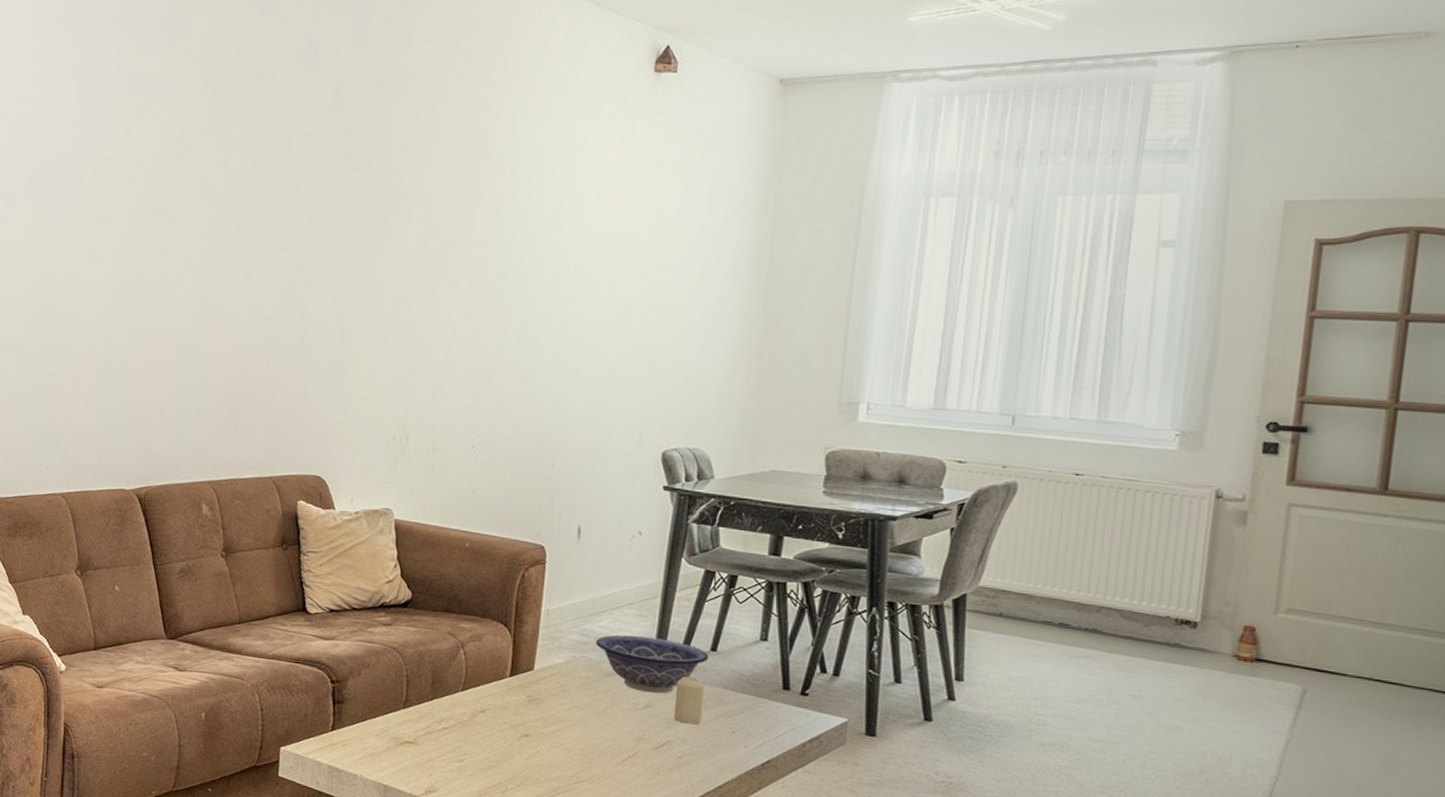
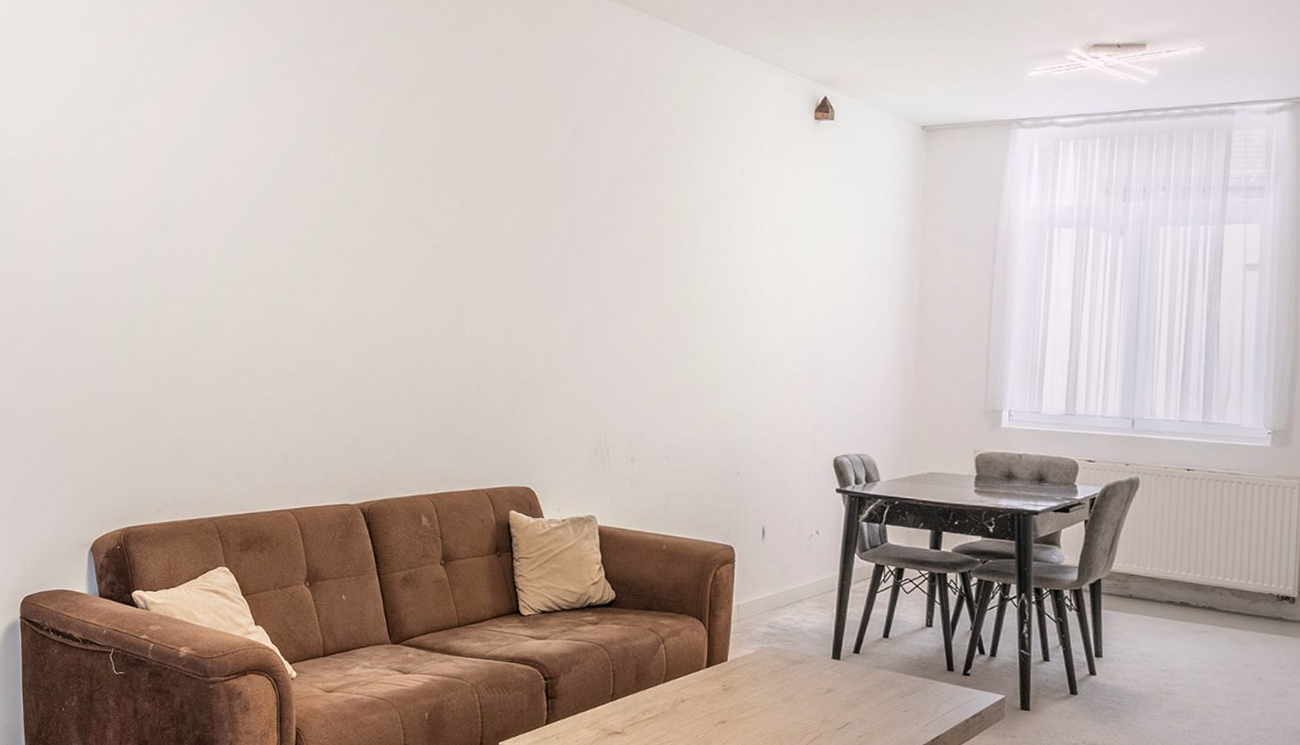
decorative bowl: present [596,634,709,694] -> none [782,626,882,679]
candle: present [673,676,704,725] -> none [853,661,879,706]

